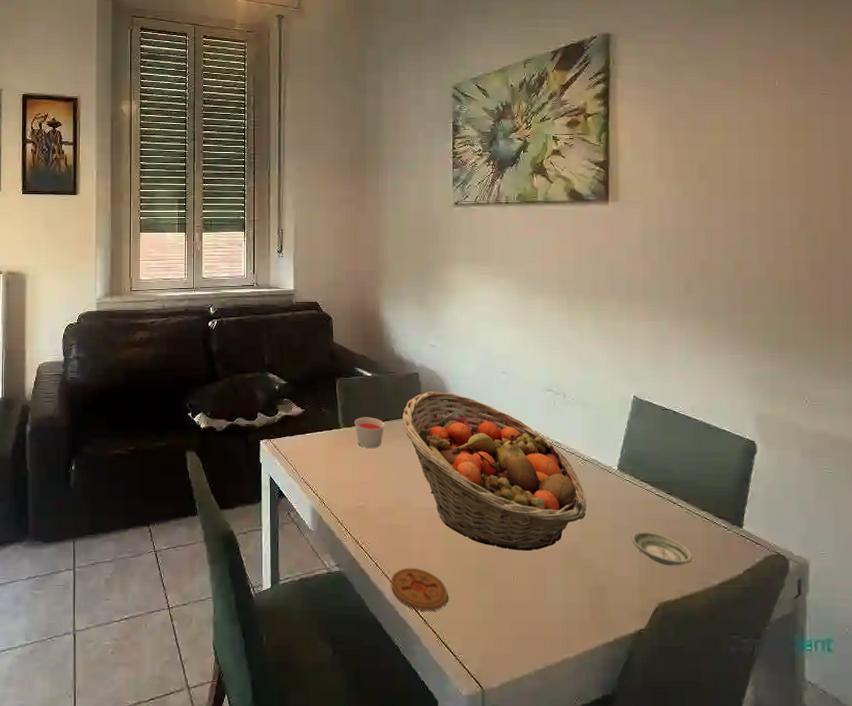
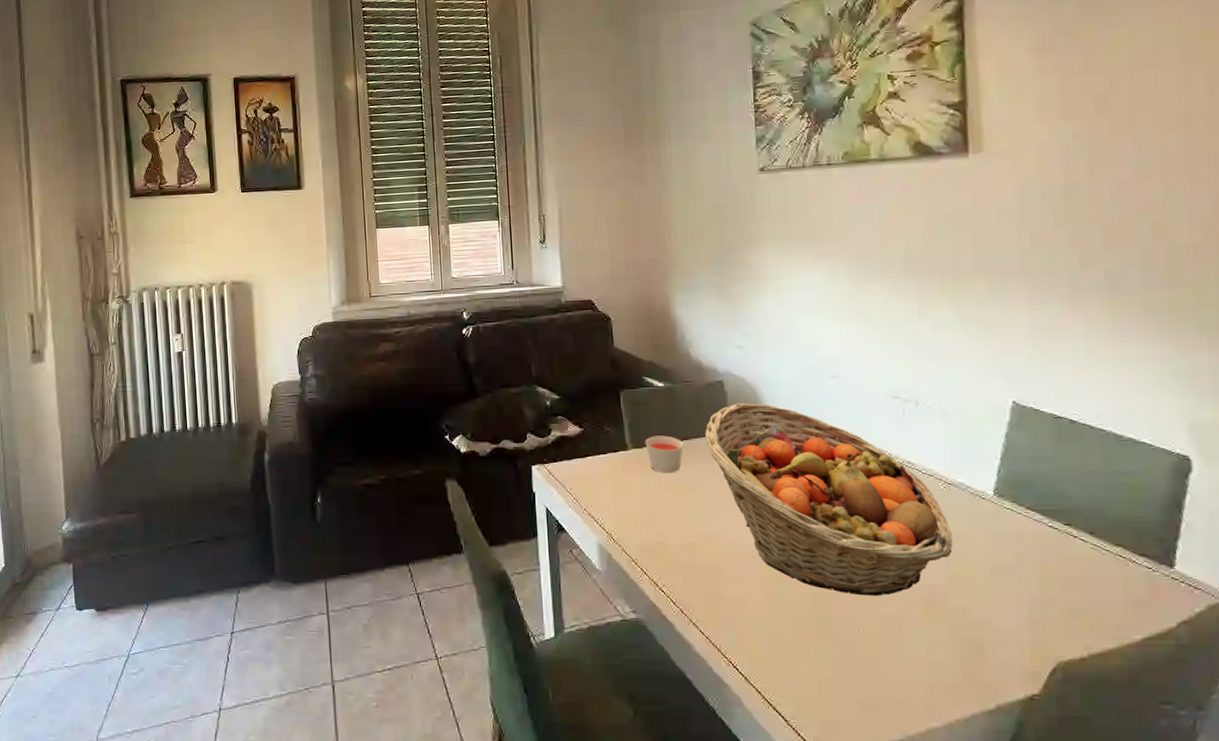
coaster: present [391,568,448,611] -> none [700,615,774,667]
saucer: present [631,532,693,566] -> none [1016,573,1104,616]

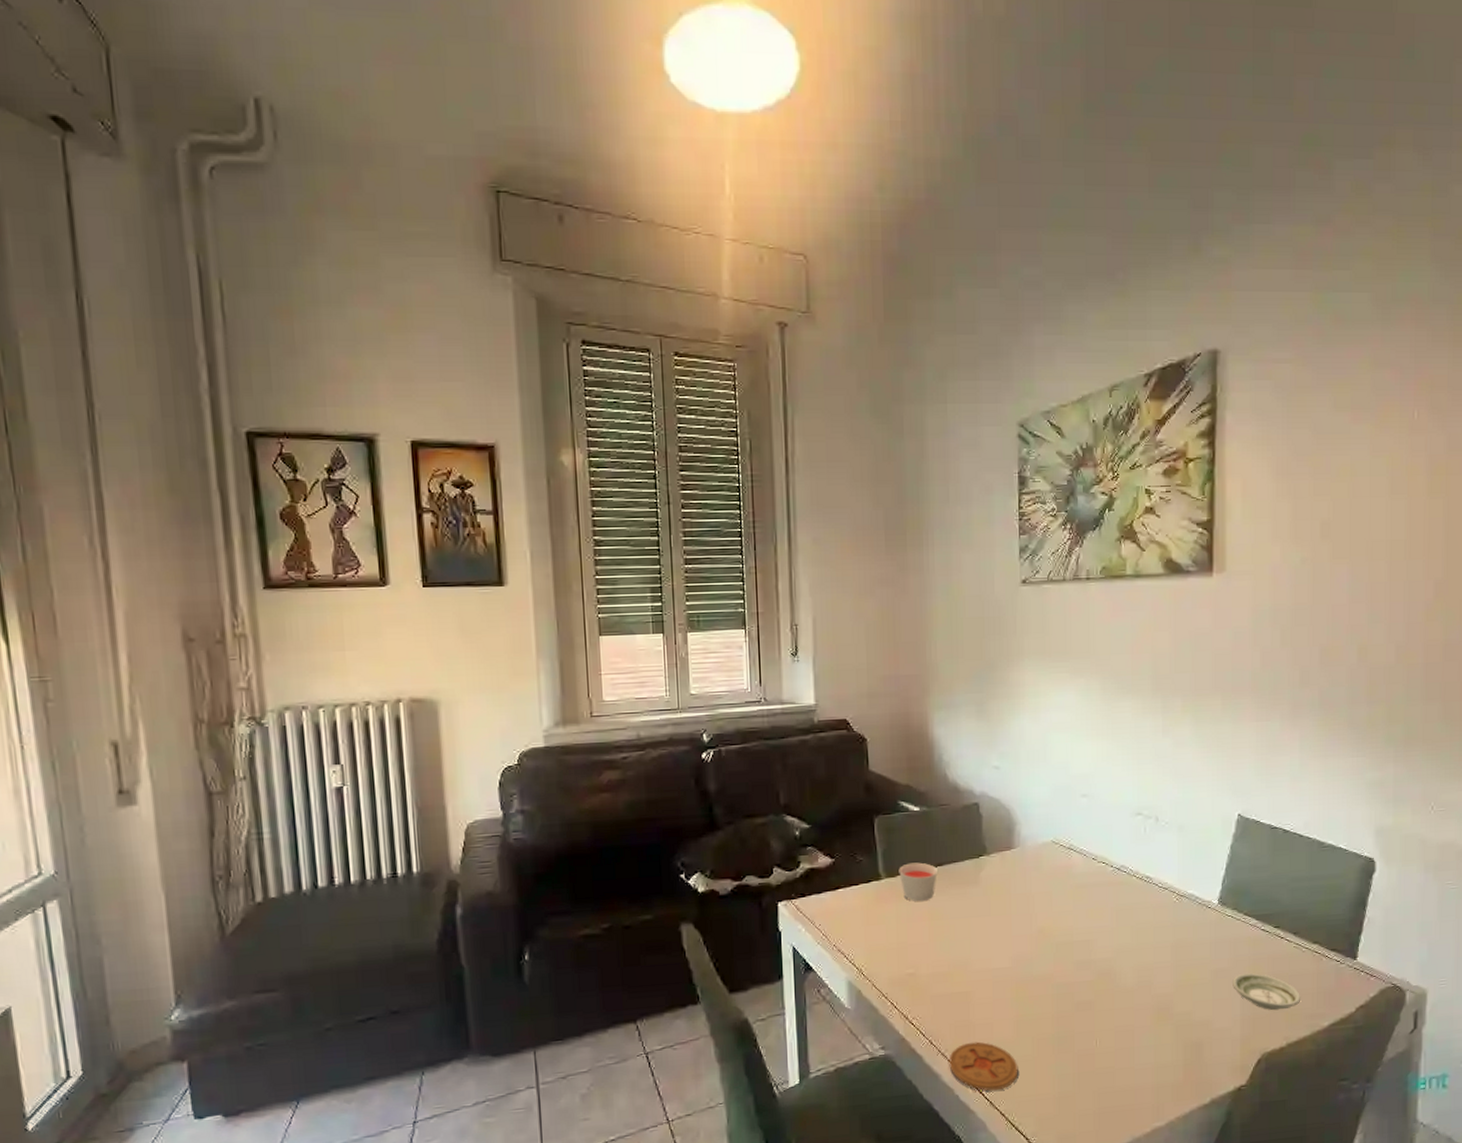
coaster: none [700,615,774,667] -> present [949,1041,1018,1091]
fruit basket: present [705,403,953,596] -> none [959,825,1182,1010]
saucer: none [1016,573,1104,616] -> present [1233,973,1301,1011]

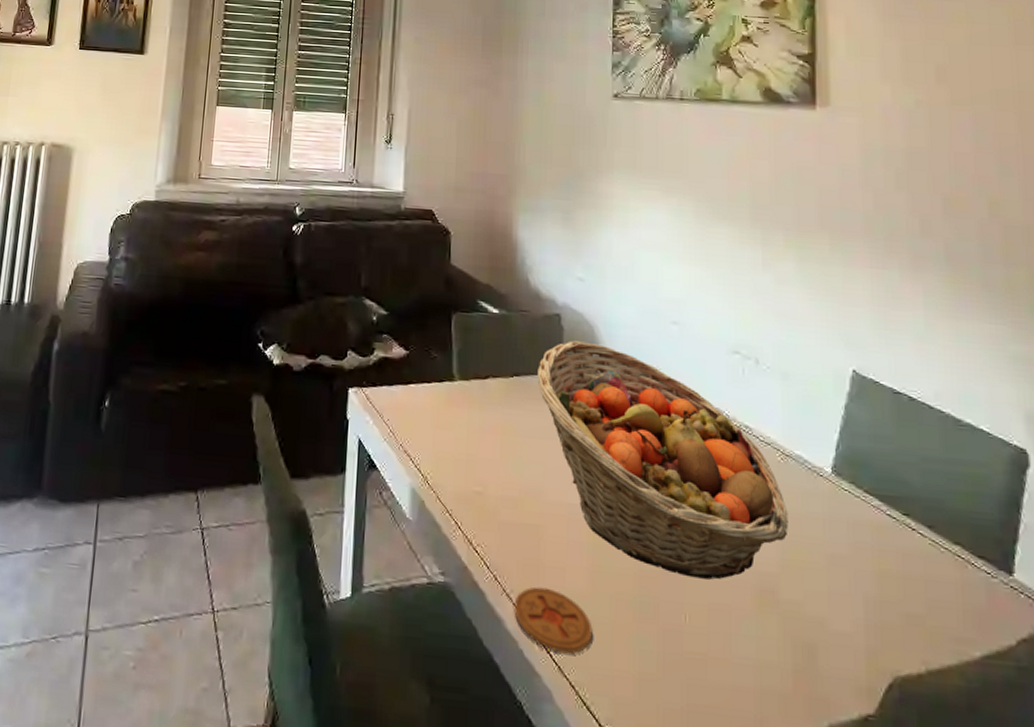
candle: present [899,862,937,902] -> none [473,368,513,413]
fruit basket: none [959,825,1182,1010] -> present [537,340,788,580]
saucer: present [1233,973,1301,1011] -> none [852,566,943,624]

